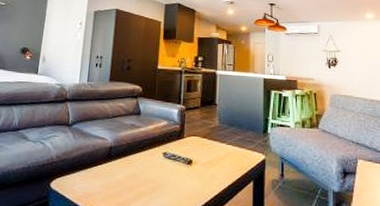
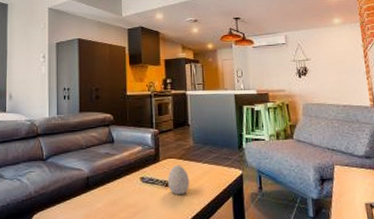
decorative egg: none [189,143,211,174] -> present [167,165,189,194]

